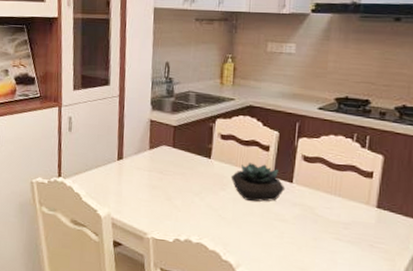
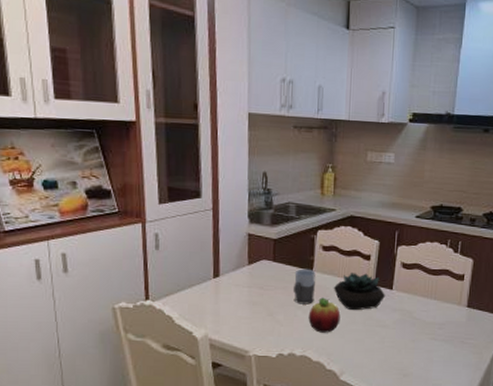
mug: none [190,156,213,192] -> present [293,268,315,305]
fruit: none [205,186,238,223] -> present [308,297,341,333]

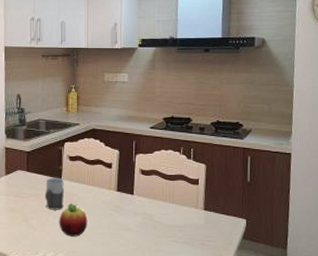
succulent plant: present [333,273,386,311] -> none [80,180,128,215]

